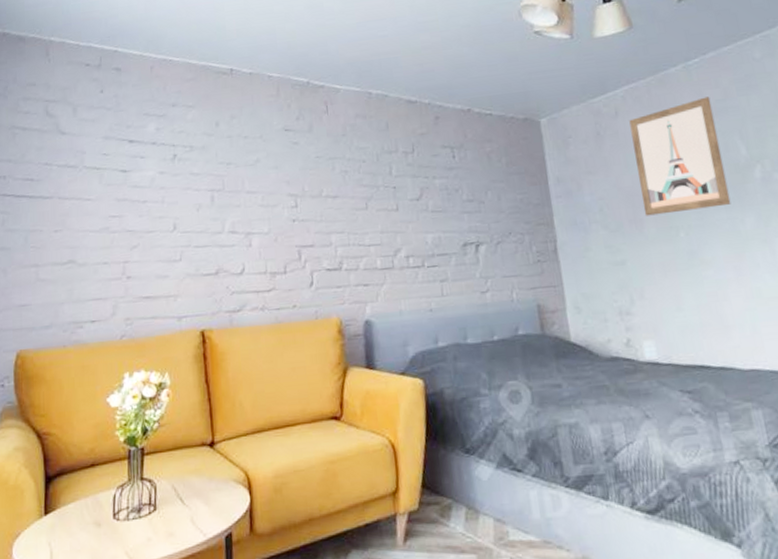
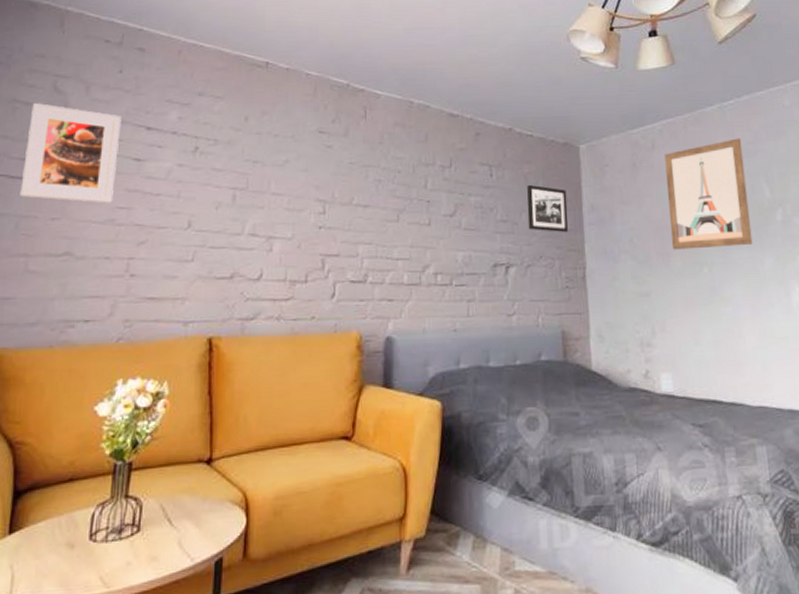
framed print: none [26,127,107,214] -> present [20,102,121,203]
picture frame: none [490,162,535,208] -> present [527,184,569,232]

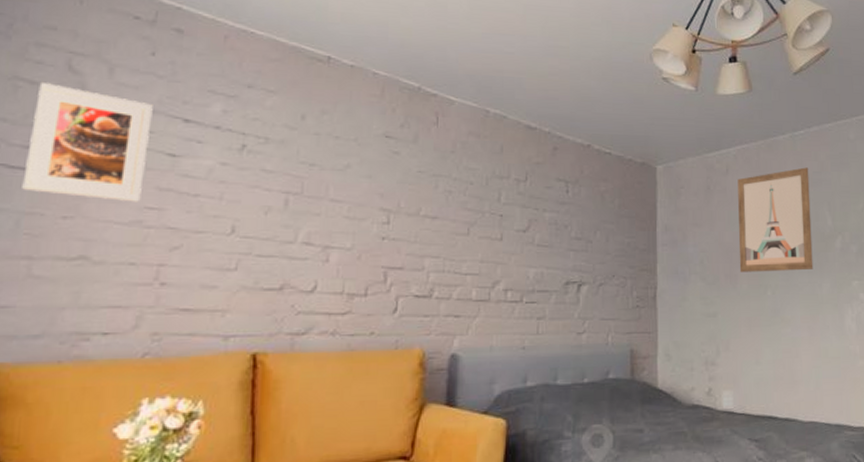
picture frame: present [527,184,569,232] -> none [602,202,642,252]

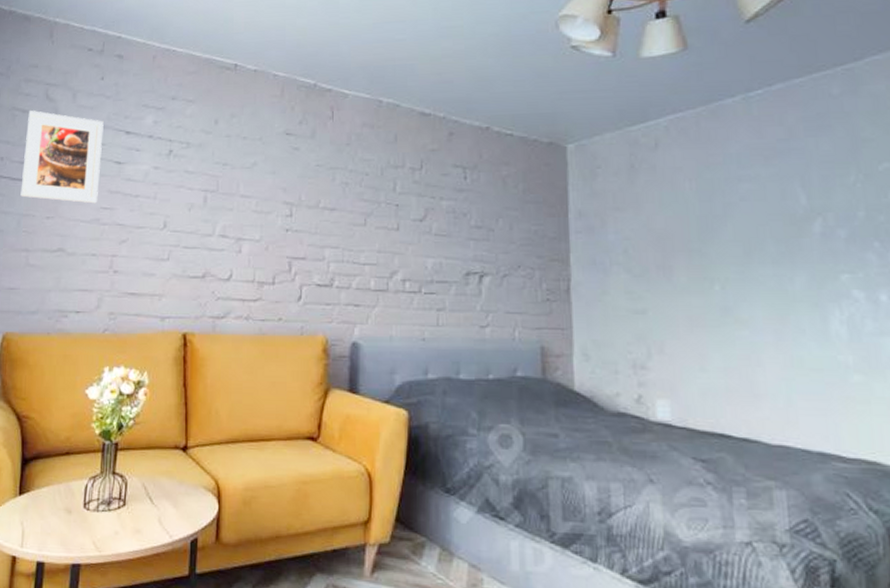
wall art: present [737,167,814,273] -> none [670,134,780,263]

